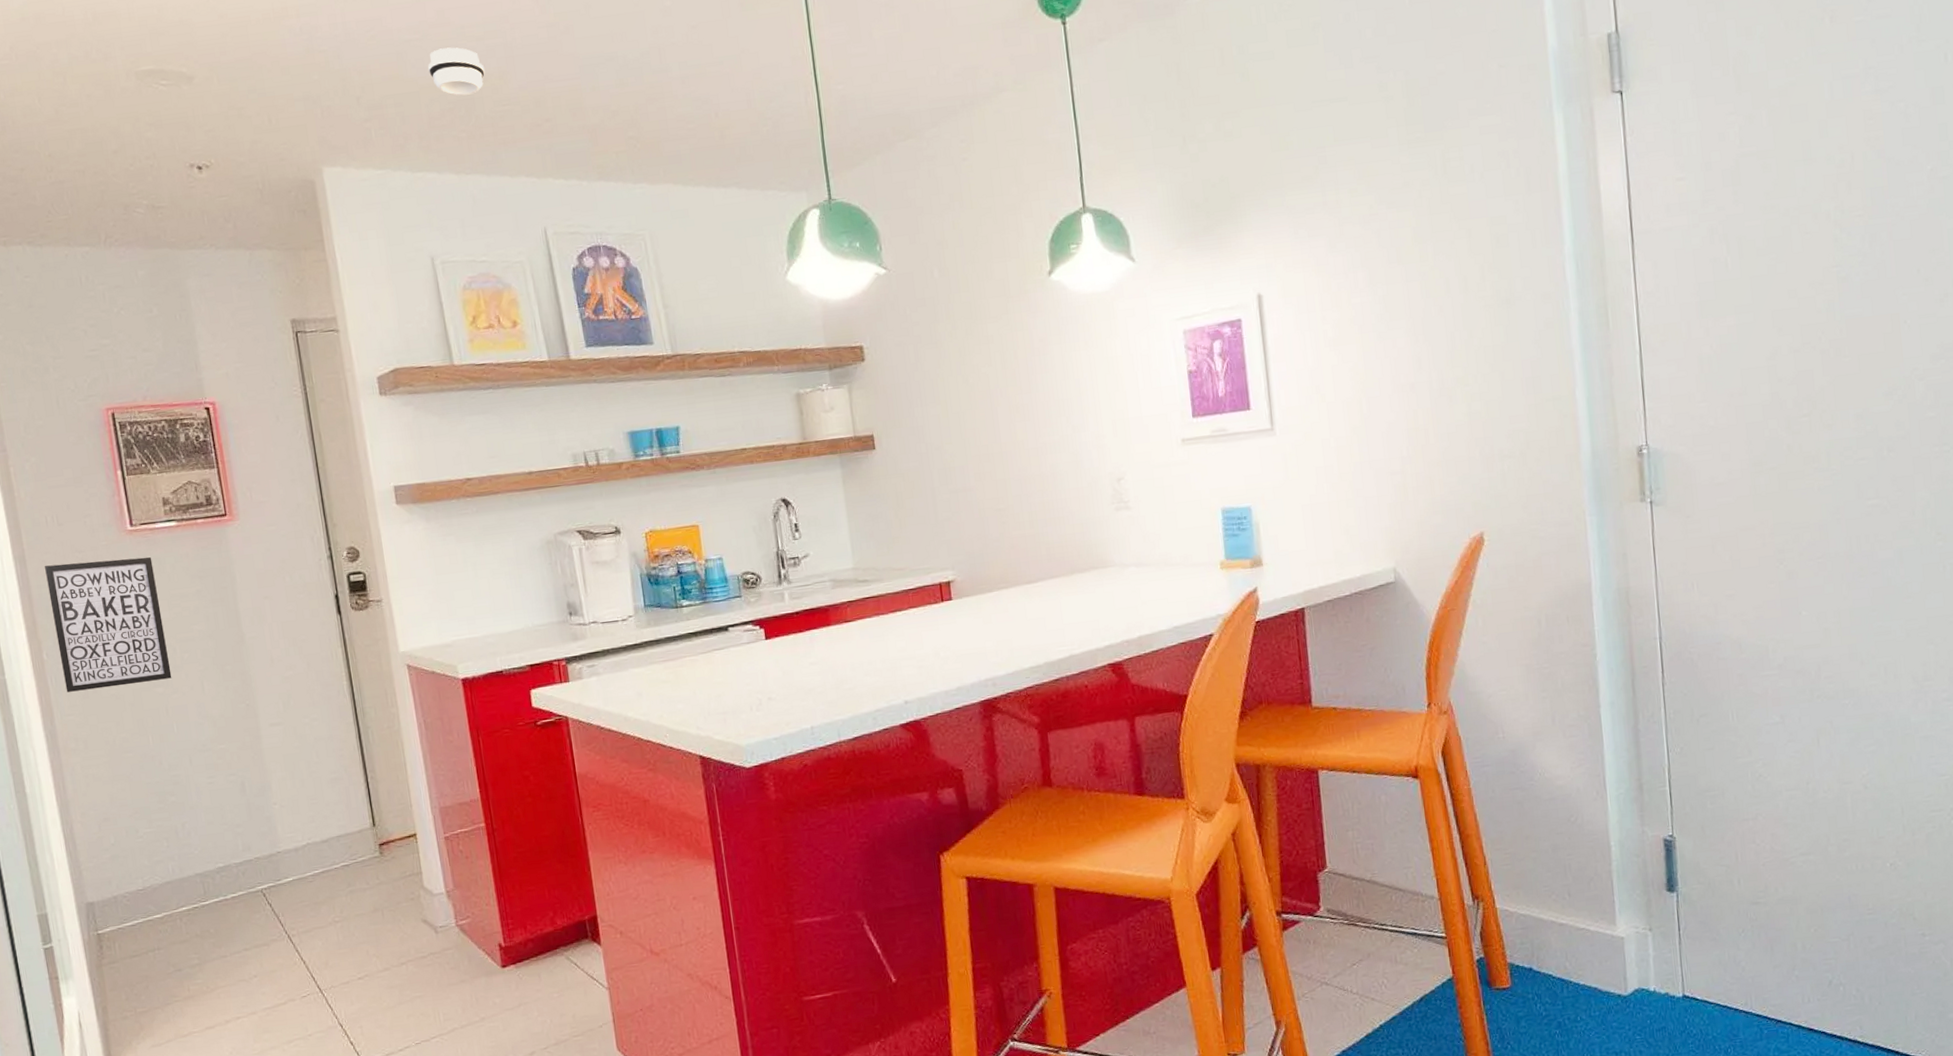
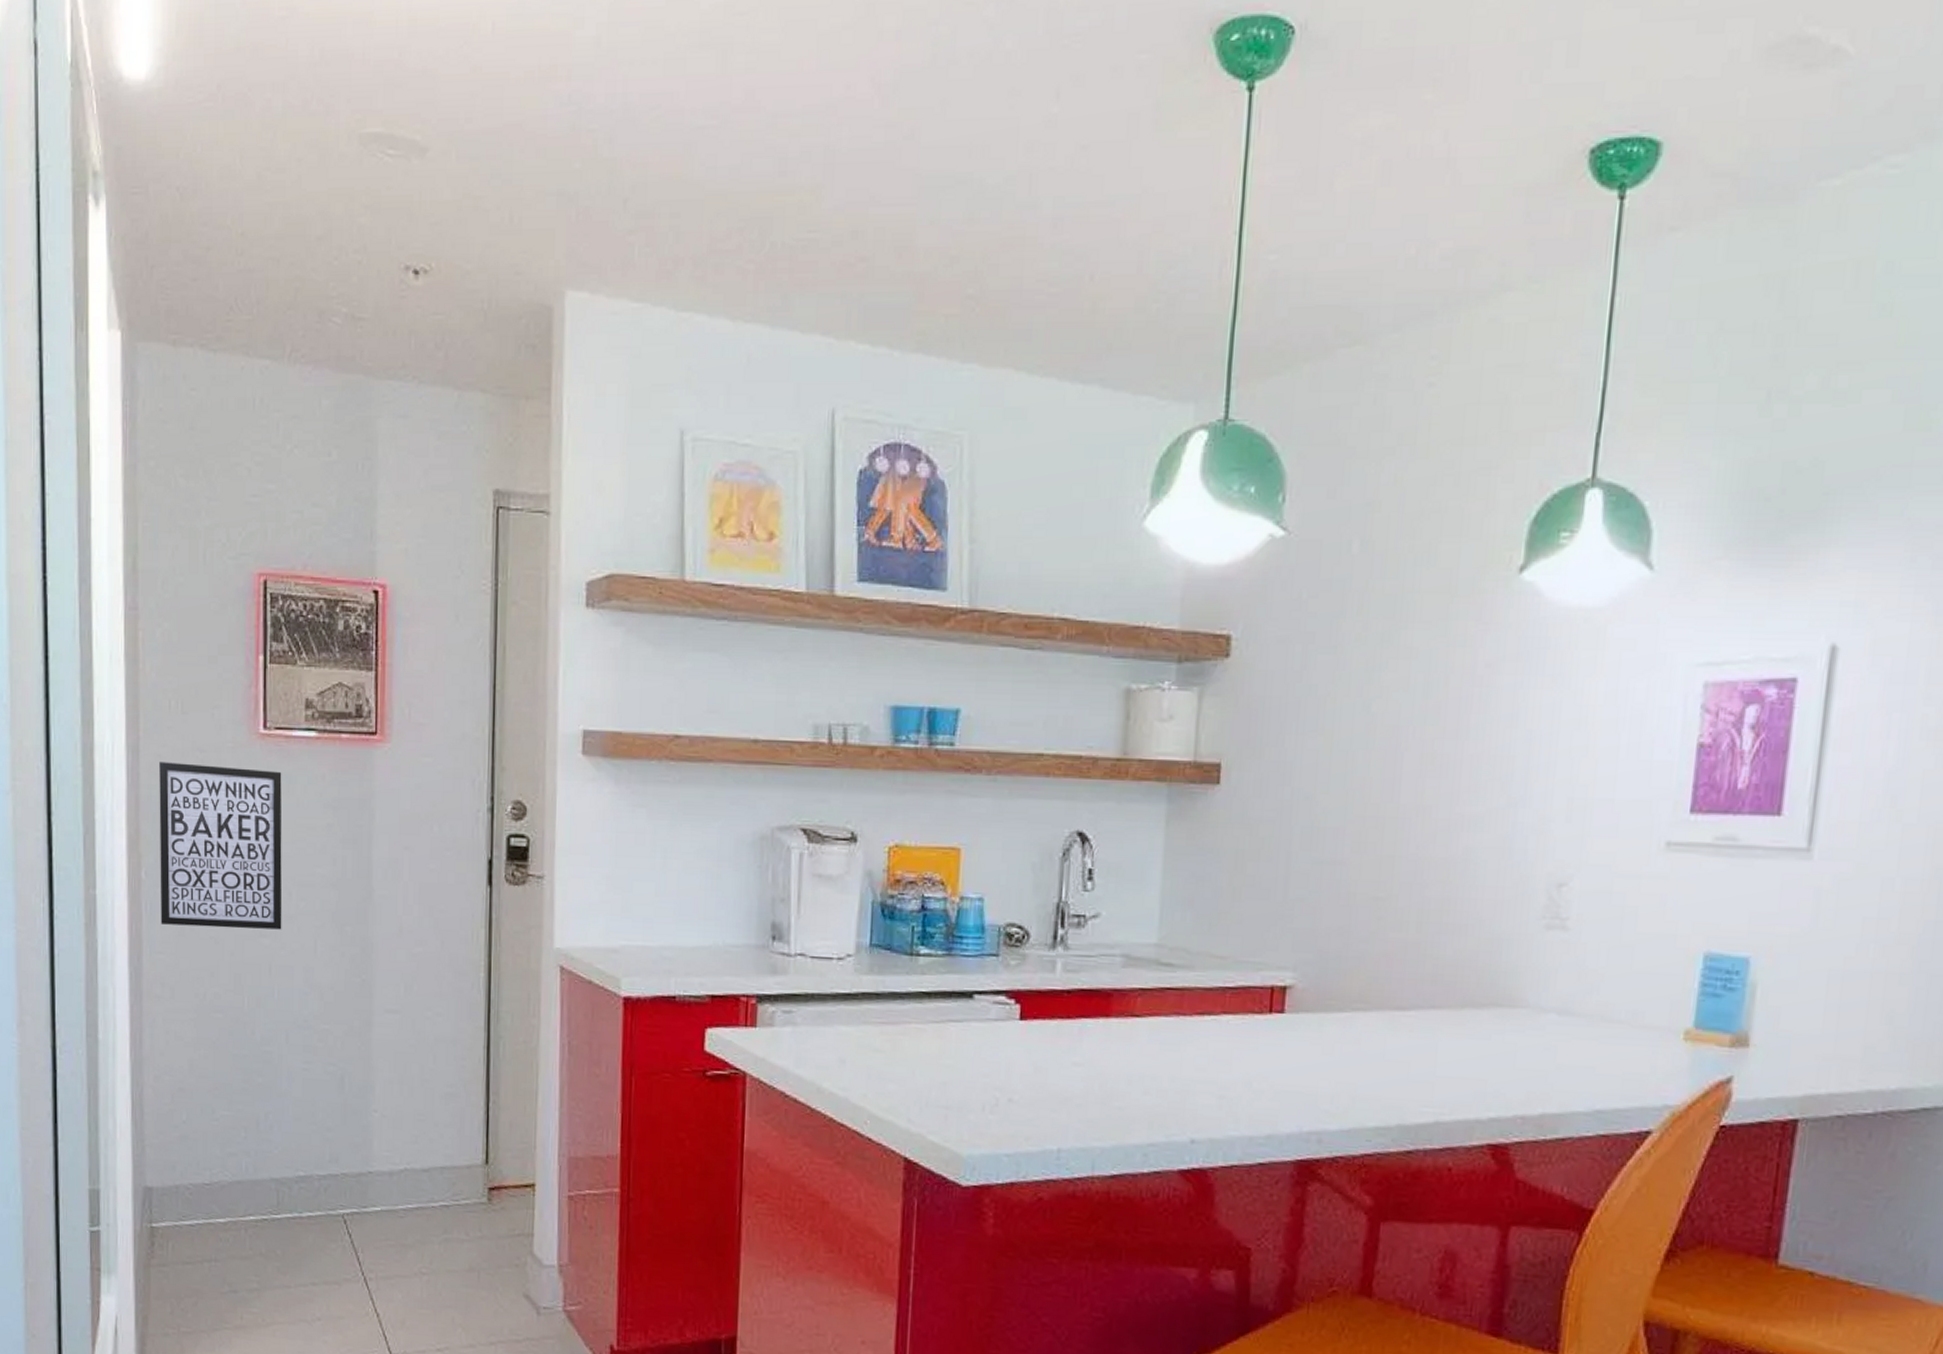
smoke detector: present [428,47,485,96] -> none [721,142,794,212]

